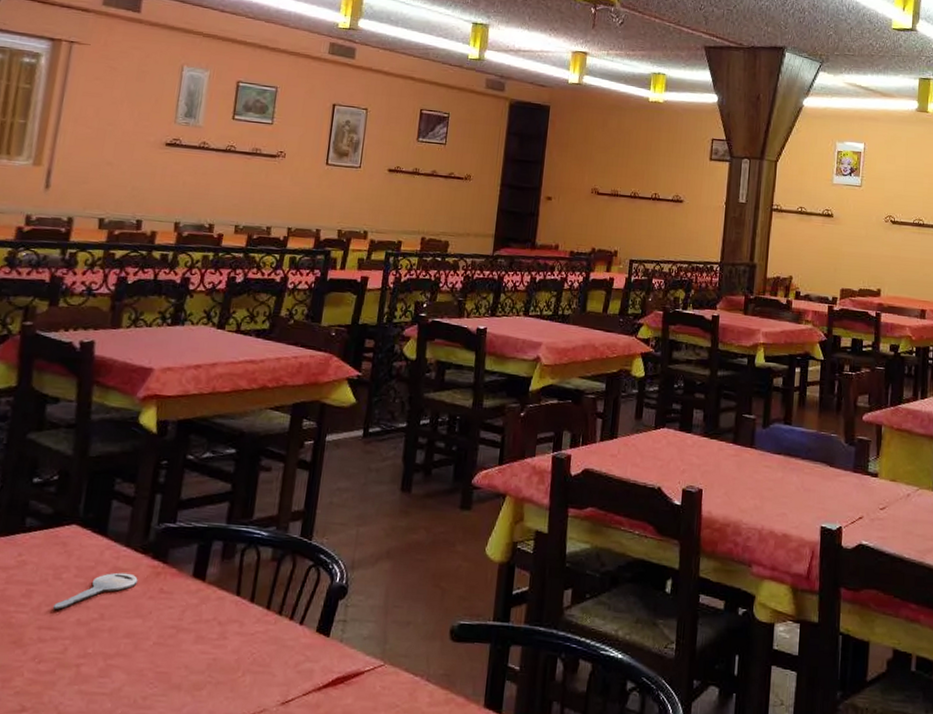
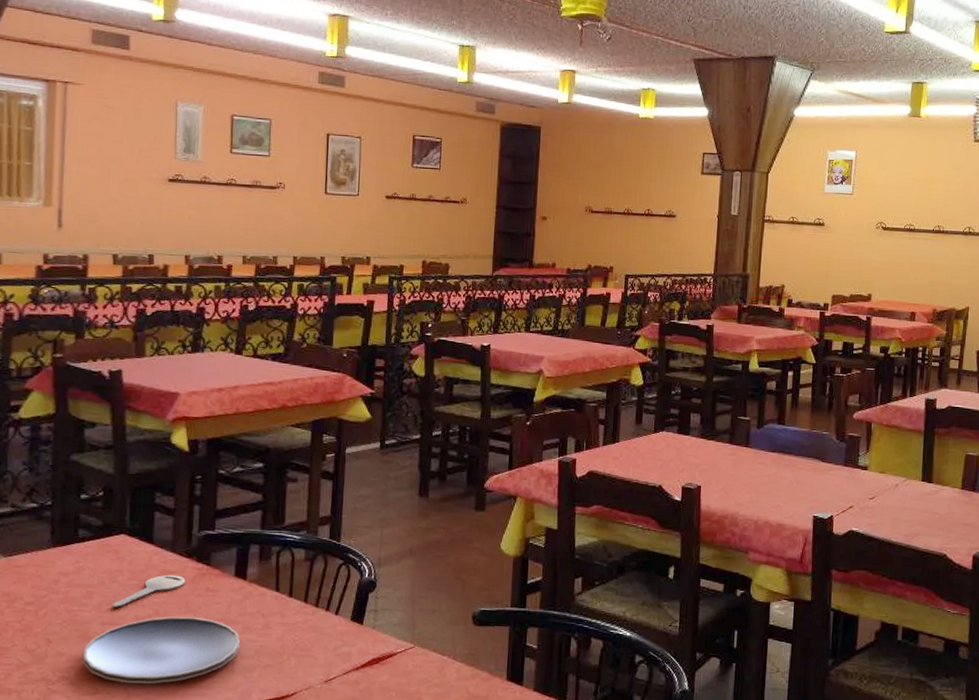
plate: none [12,621,192,702] -> present [84,616,241,684]

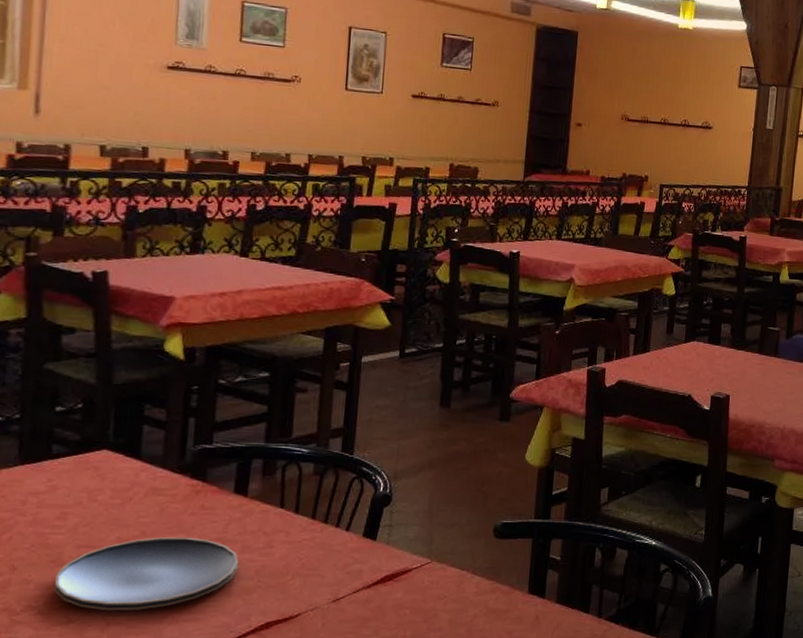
key: present [113,574,186,608] -> none [91,492,178,529]

